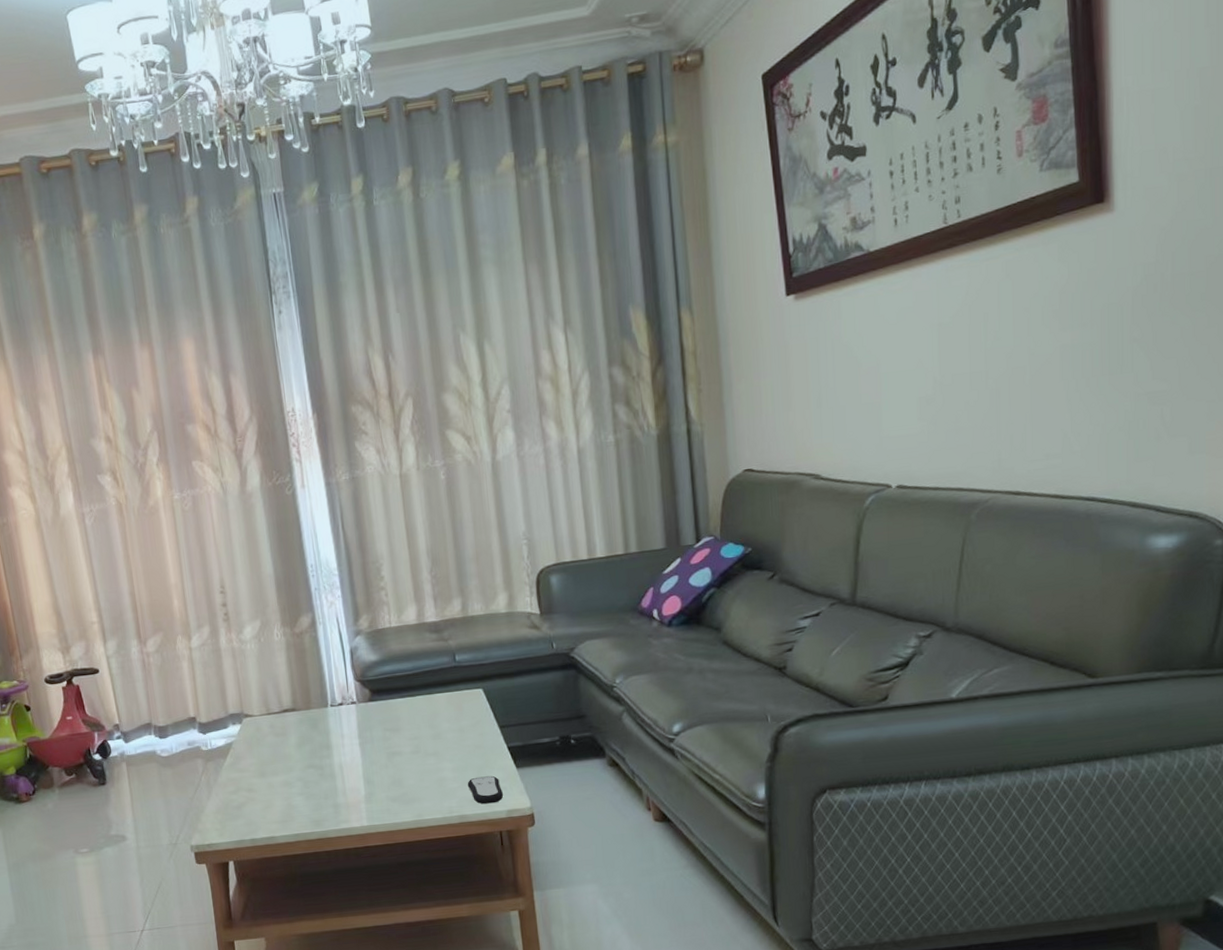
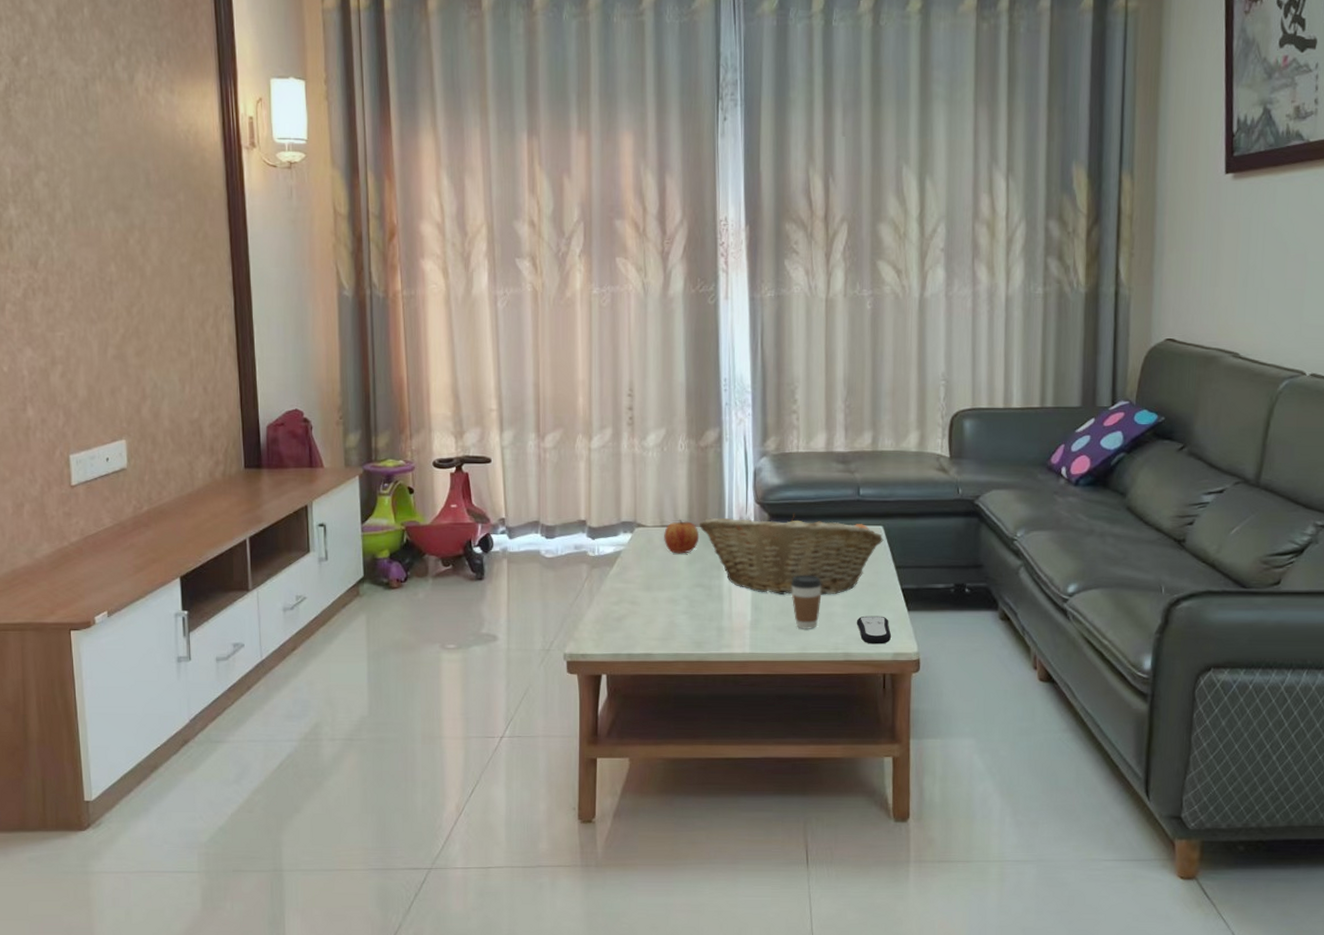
apple: none [271,705,306,739] -> present [664,519,700,554]
fruit basket: none [303,685,485,766] -> present [699,512,884,595]
coffee cup: none [398,744,431,798] -> present [790,575,822,630]

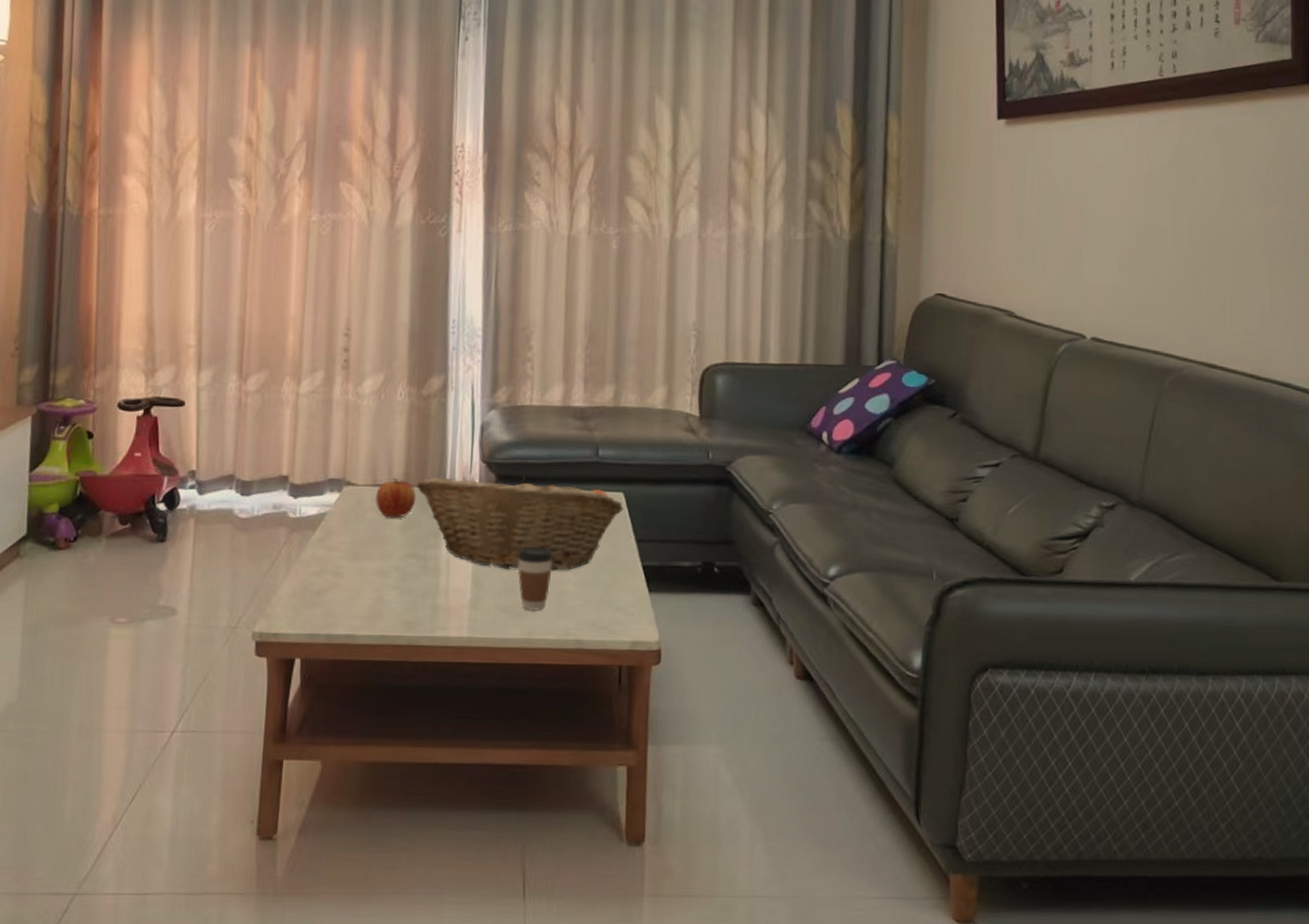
remote control: present [856,616,892,644] -> none [590,596,630,631]

